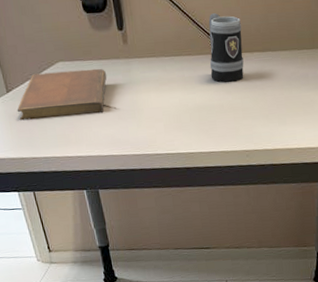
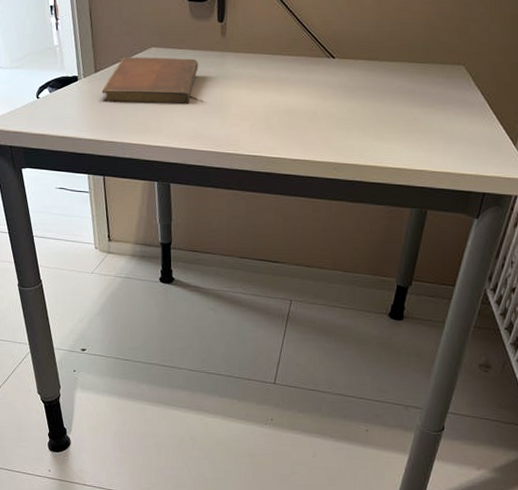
mug: present [208,13,244,83] -> none [308,15,350,89]

